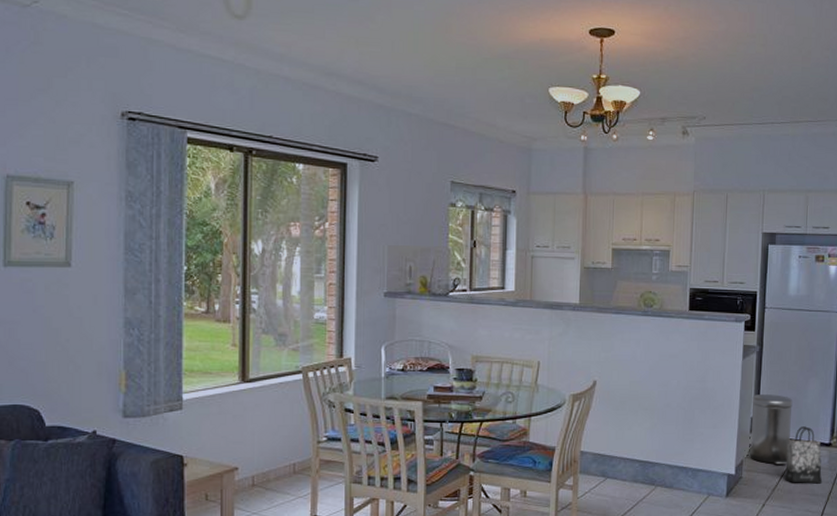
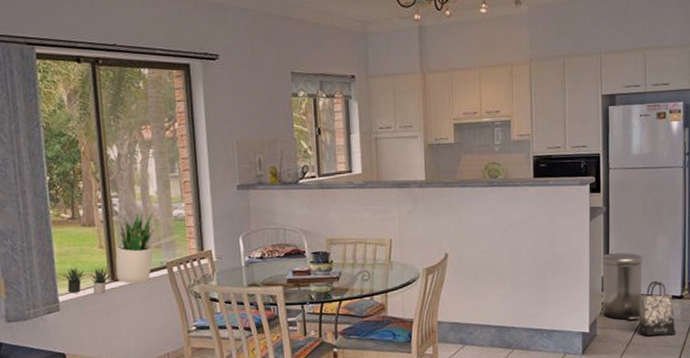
succulent plant: none [190,364,242,396] -> present [63,267,112,295]
planter: none [247,313,293,388] -> present [115,212,155,284]

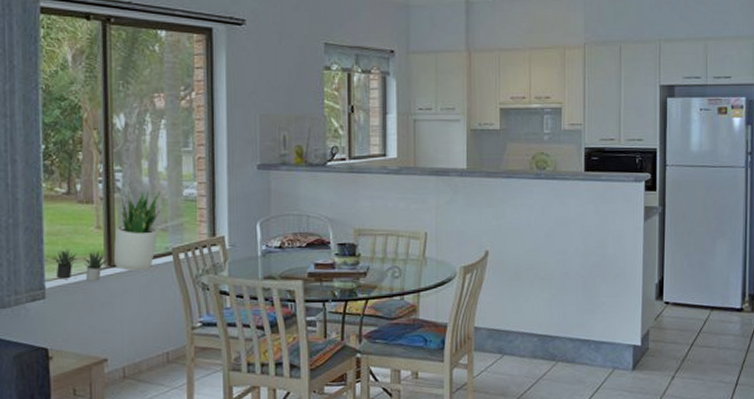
pedal bin: present [602,252,642,321] -> none [656,258,700,334]
shopping bag: present [639,281,676,336] -> none [695,291,735,353]

